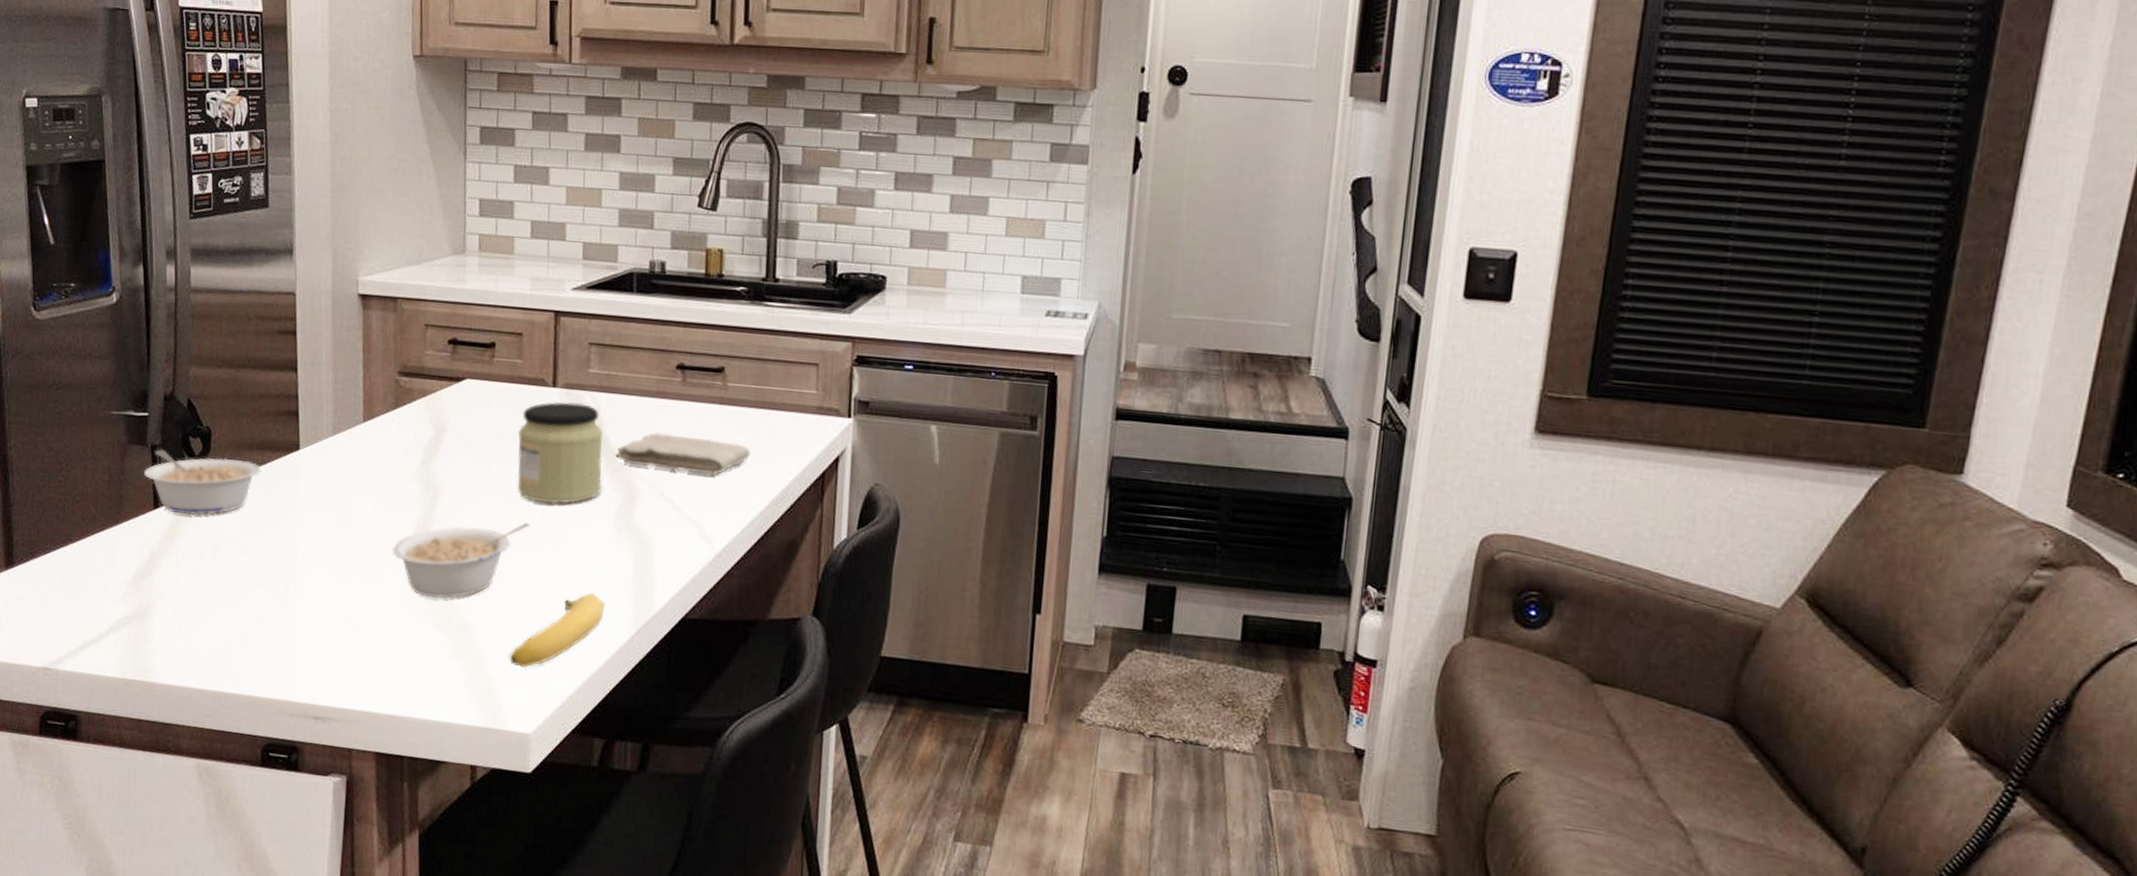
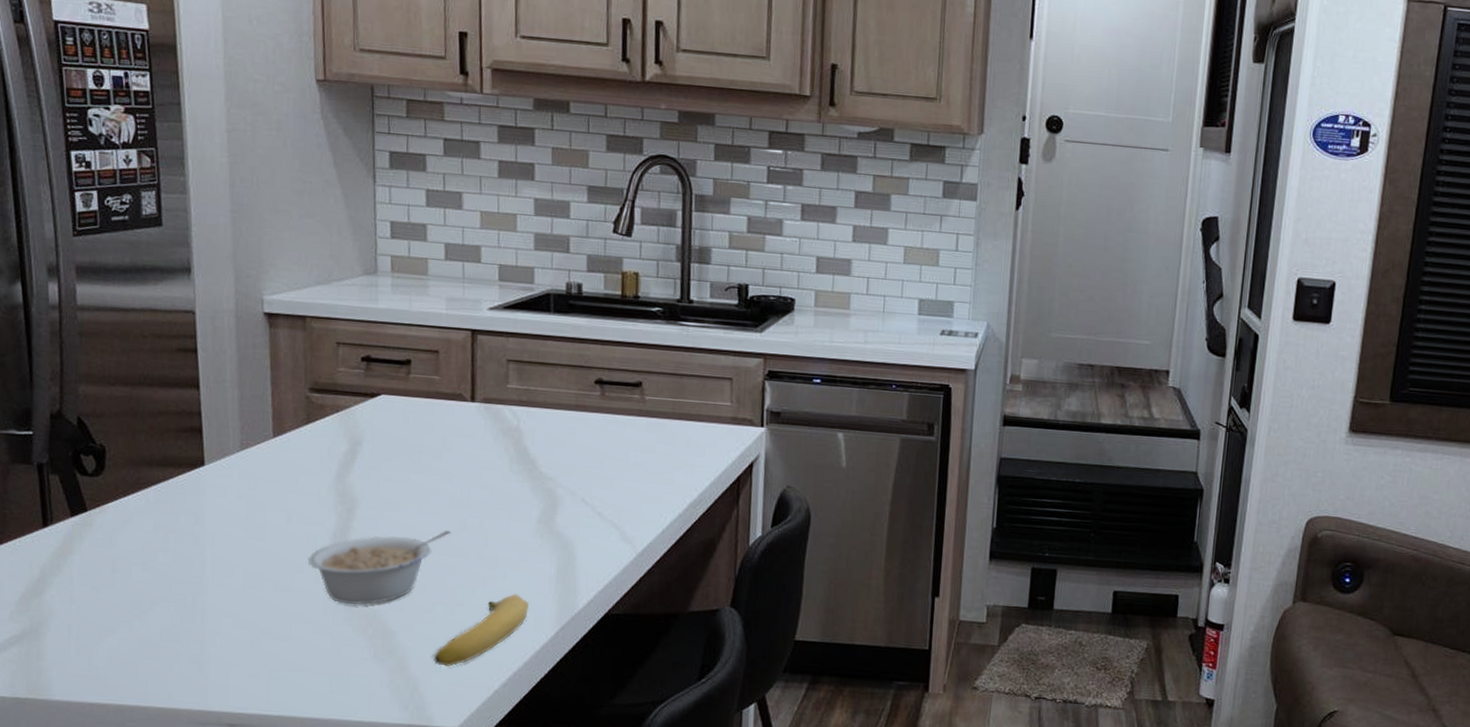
legume: present [143,449,261,515] -> none [29,467,163,532]
jar: present [517,401,603,504] -> none [437,415,524,512]
washcloth: present [616,432,750,475] -> none [537,442,668,481]

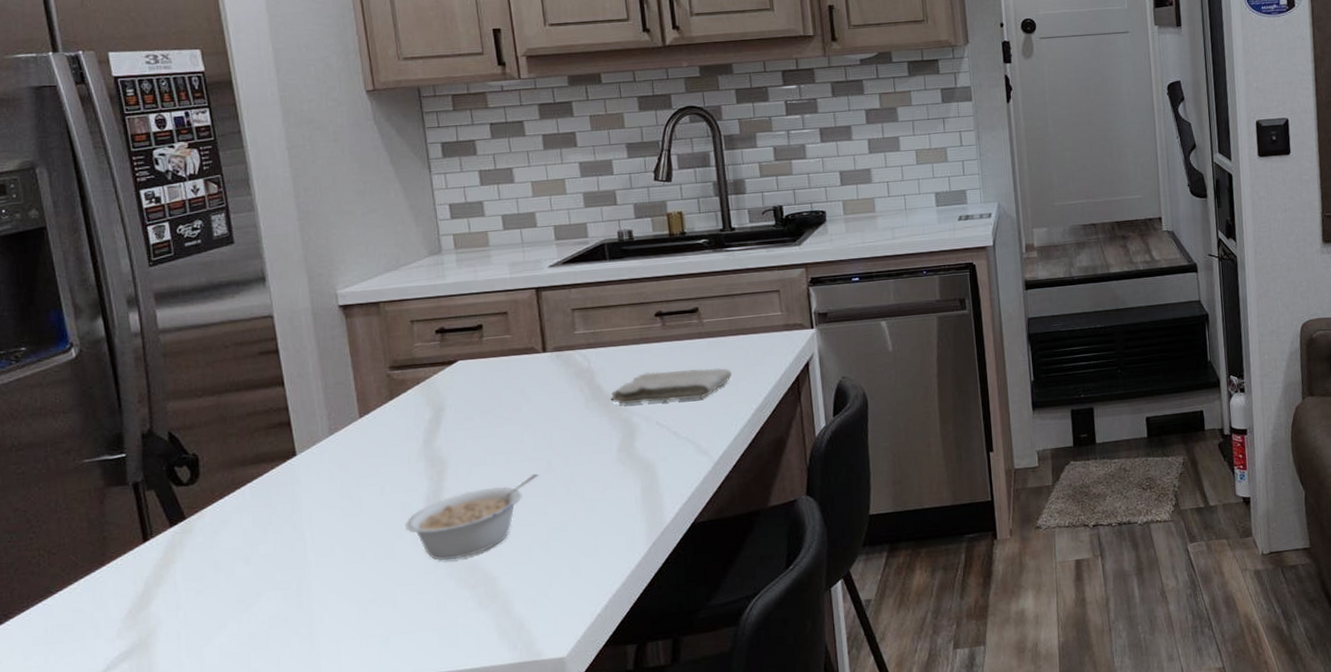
banana: present [434,593,529,667] -> none [536,520,620,602]
washcloth: none [537,442,668,481] -> present [611,368,732,405]

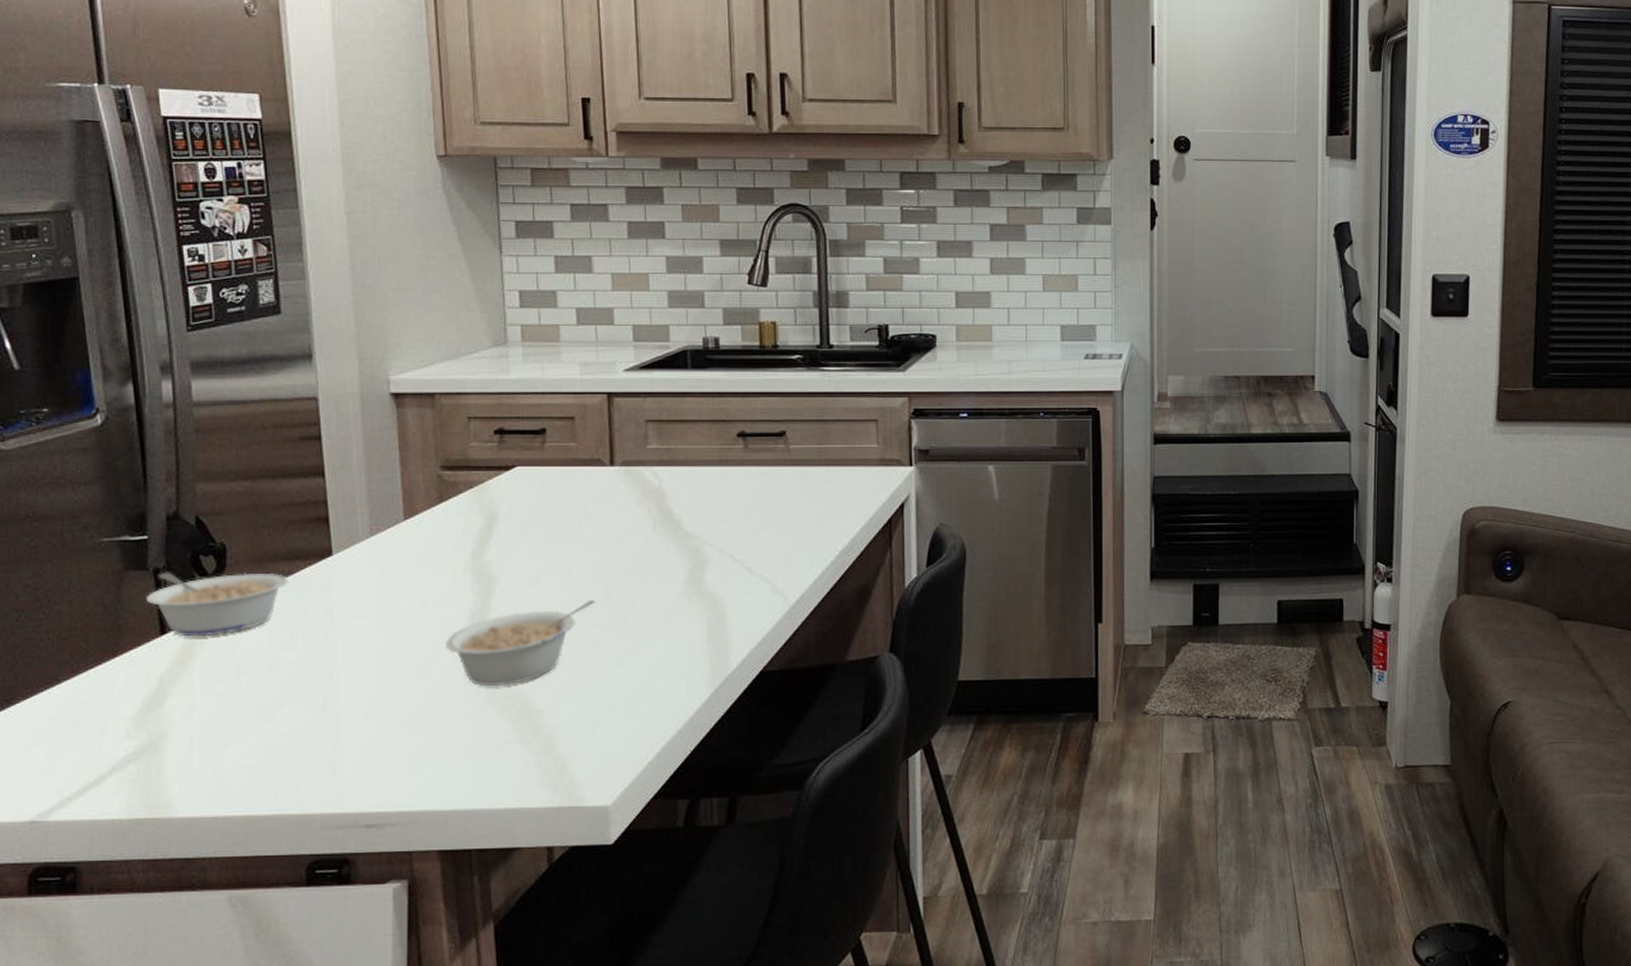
legume: none [127,476,258,541] -> present [145,572,289,637]
washcloth: present [611,368,732,405] -> none [681,498,817,533]

